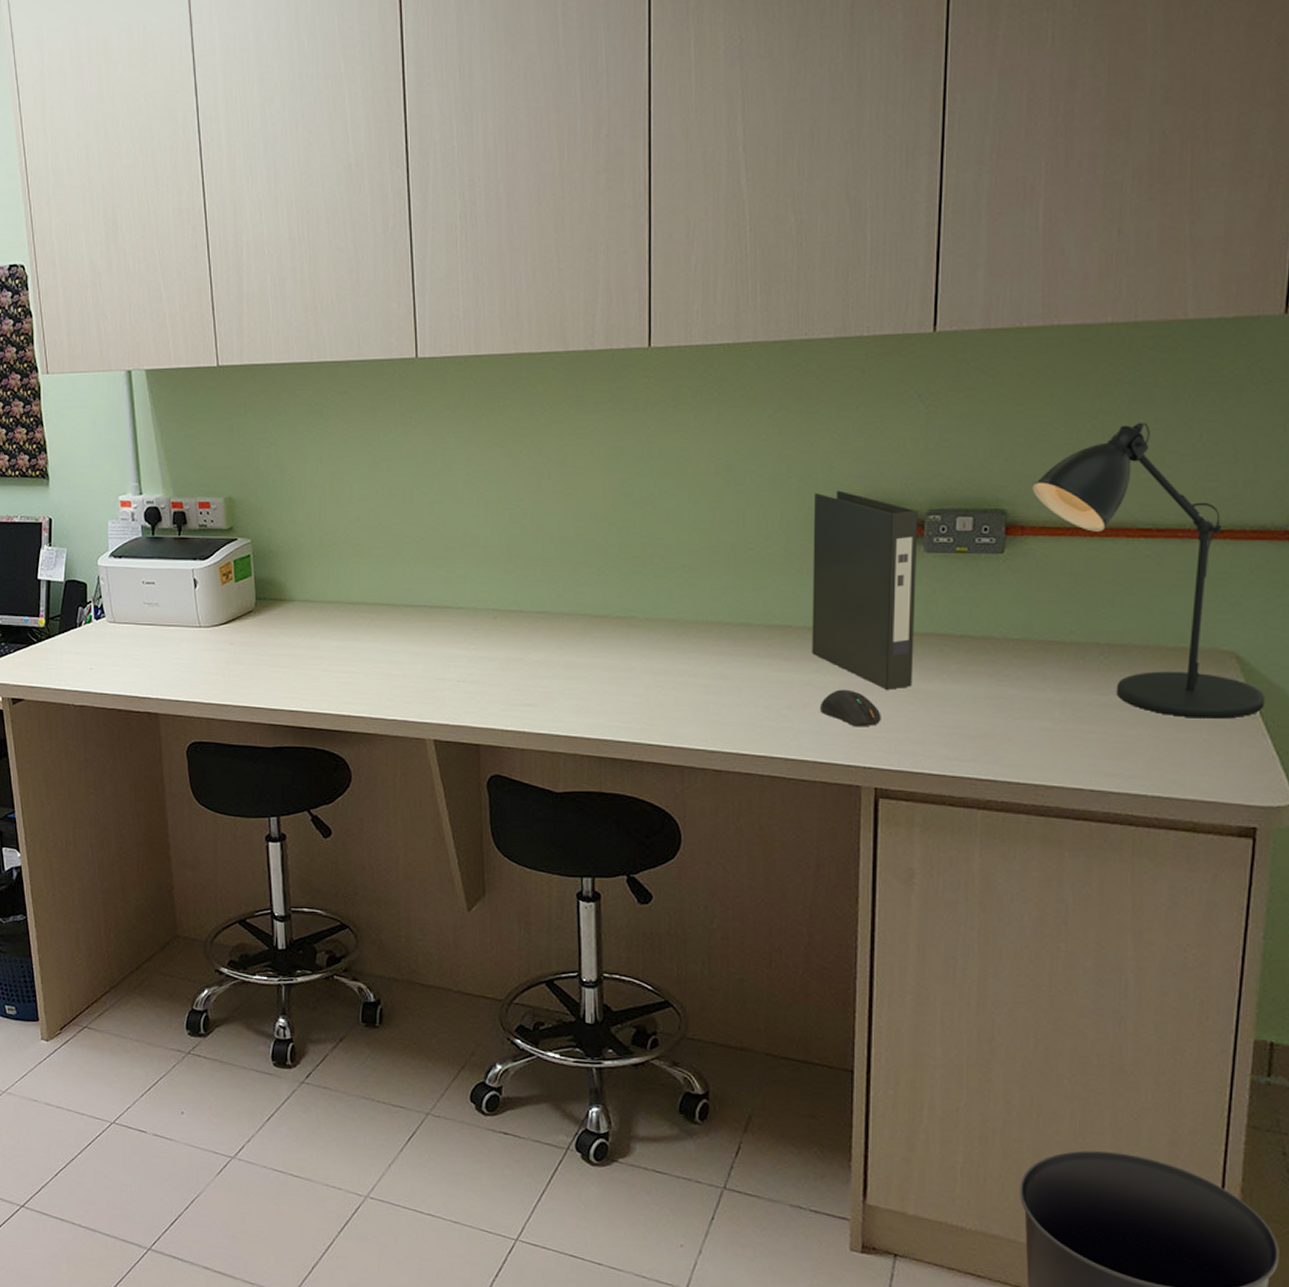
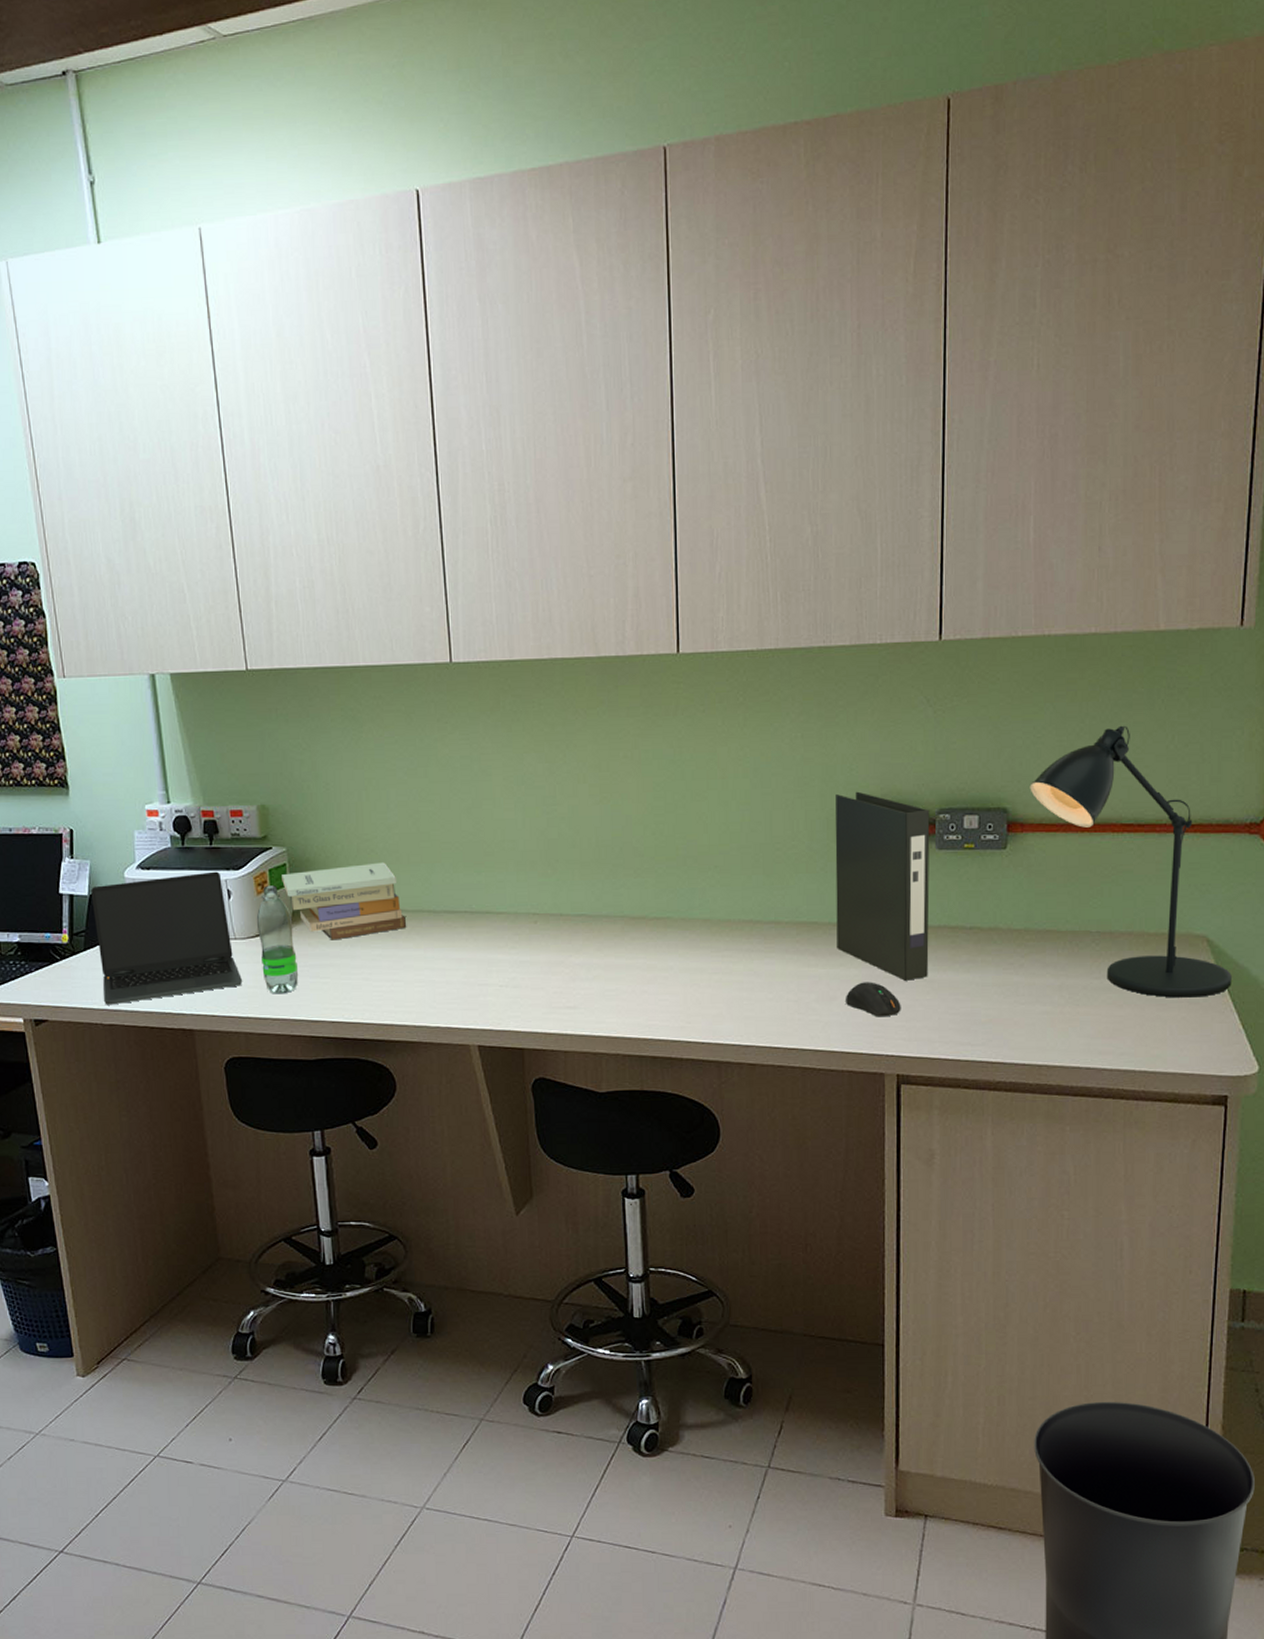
laptop: none [67,561,205,687] -> present [91,871,242,1005]
bottle: none [220,576,260,682] -> present [256,885,299,994]
books: none [246,555,366,631] -> present [282,862,407,940]

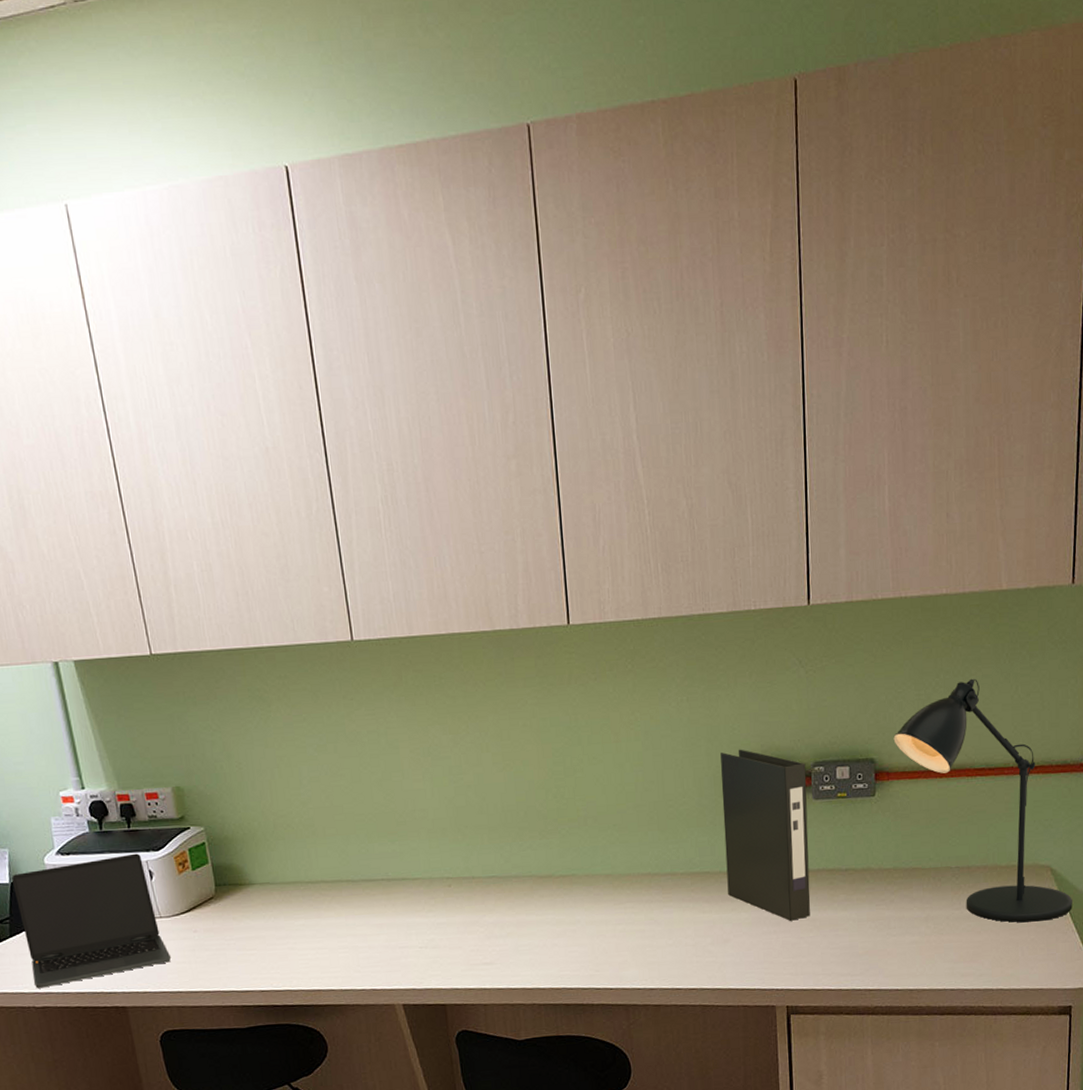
bottle: present [256,885,299,994] -> none [179,864,226,968]
books: present [282,862,407,940] -> none [201,836,328,914]
computer mouse: present [846,982,901,1017] -> none [738,923,788,956]

